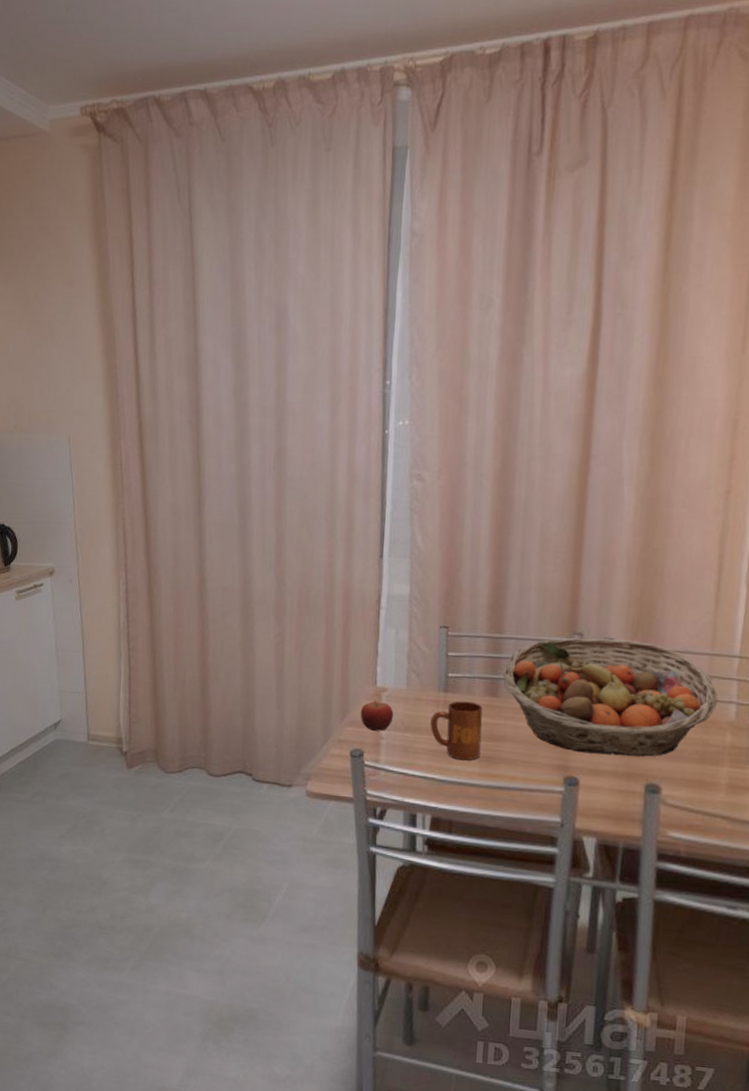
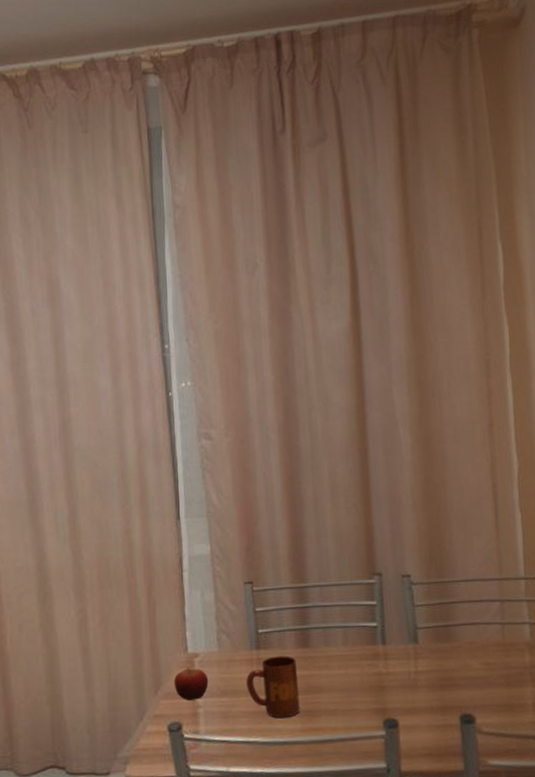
fruit basket: present [503,638,718,757] -> none [312,574,513,693]

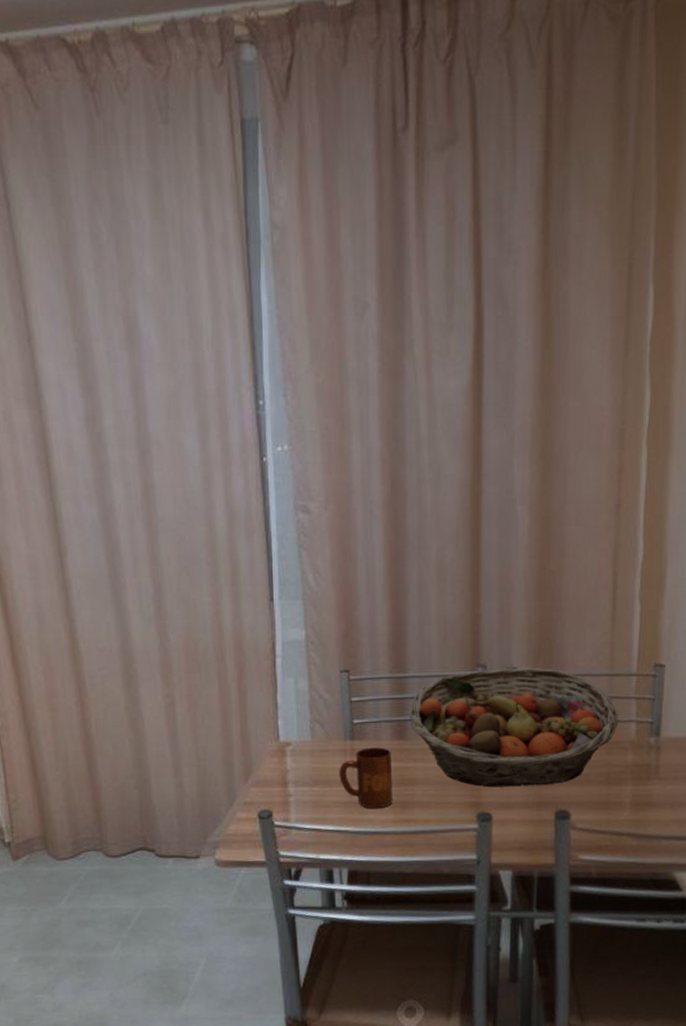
fruit: present [173,667,209,701] -> none [264,755,301,790]
fruit basket: none [312,574,513,693] -> present [410,667,619,788]

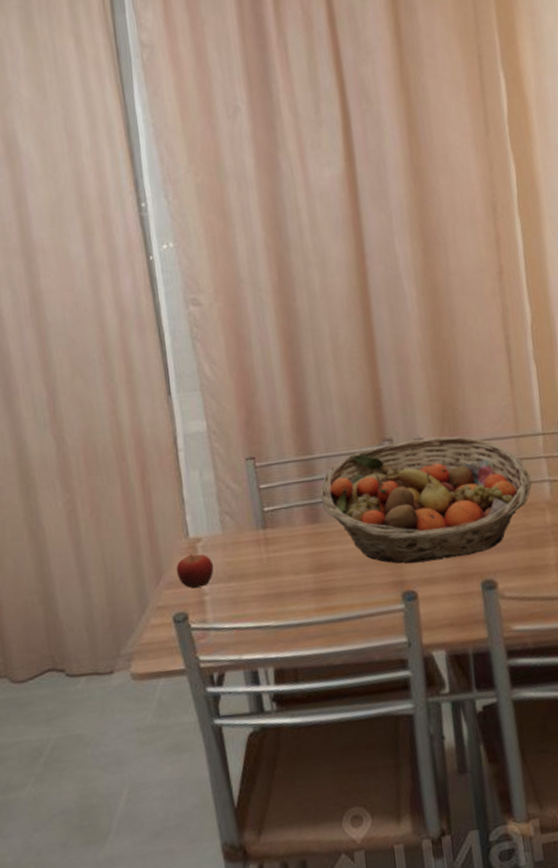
fruit: none [264,755,301,790] -> present [176,553,214,589]
mug: present [339,747,393,808] -> none [254,533,313,600]

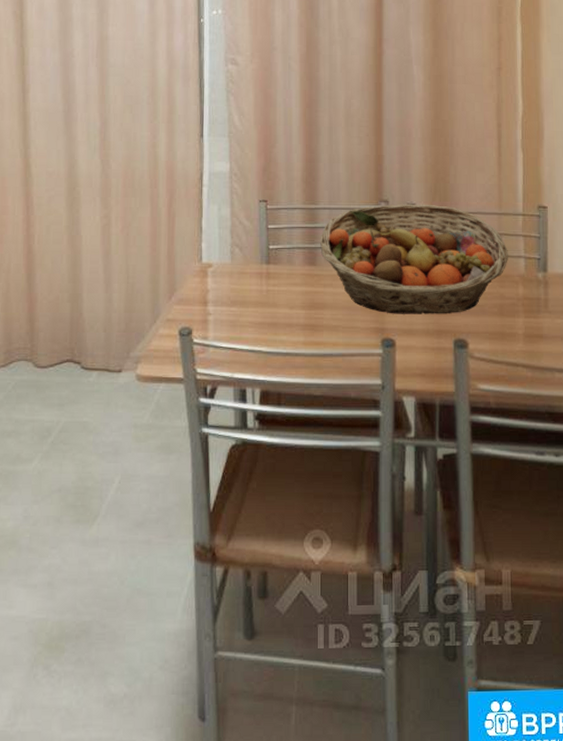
fruit: present [176,553,214,589] -> none [187,276,220,308]

